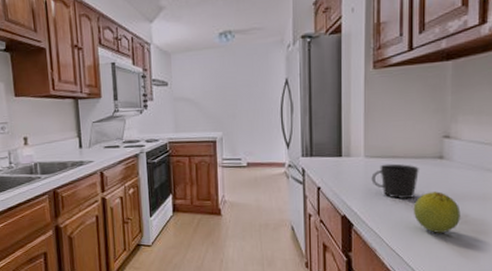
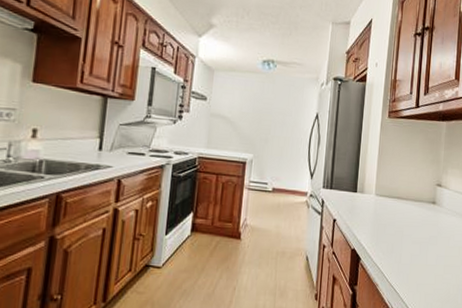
cup: present [371,163,419,199] -> none [379,203,417,237]
fruit: present [413,191,461,233] -> none [410,233,446,272]

